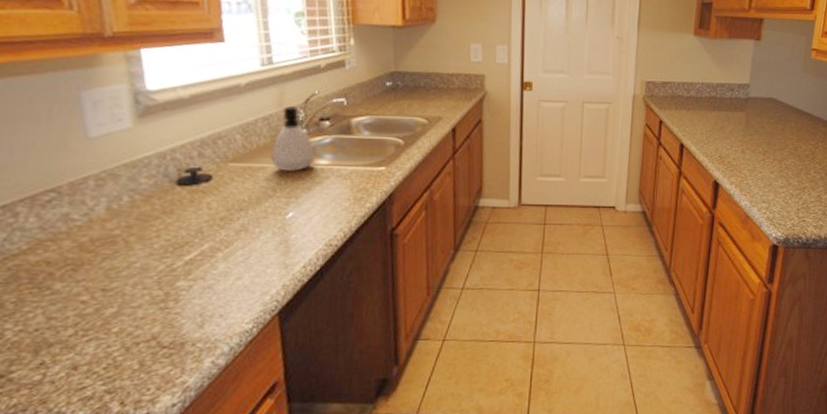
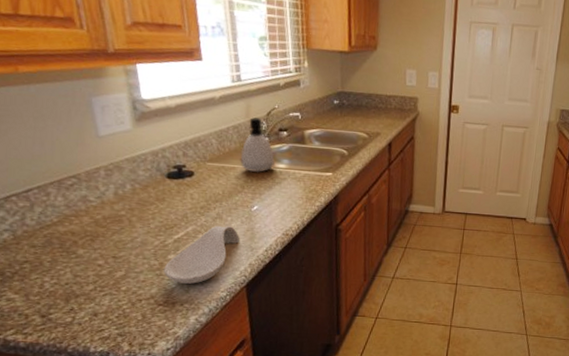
spoon rest: none [170,240,270,317] -> present [163,225,239,284]

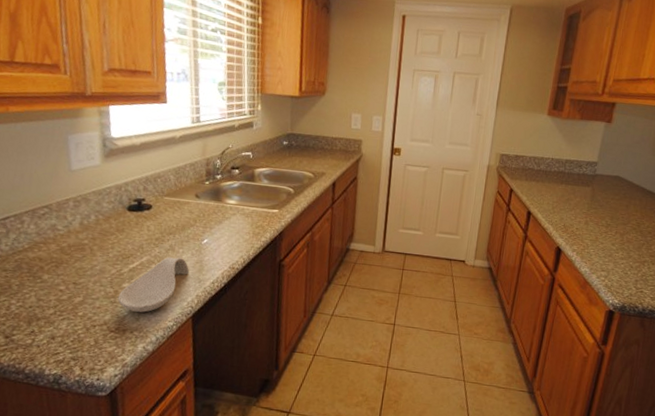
soap dispenser: present [240,117,275,173] -> none [194,156,226,208]

